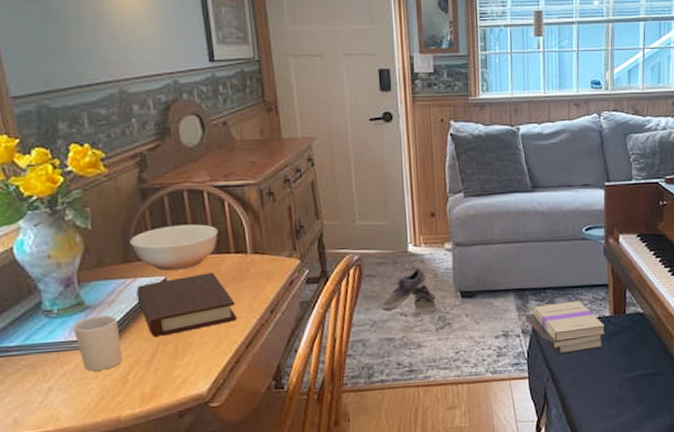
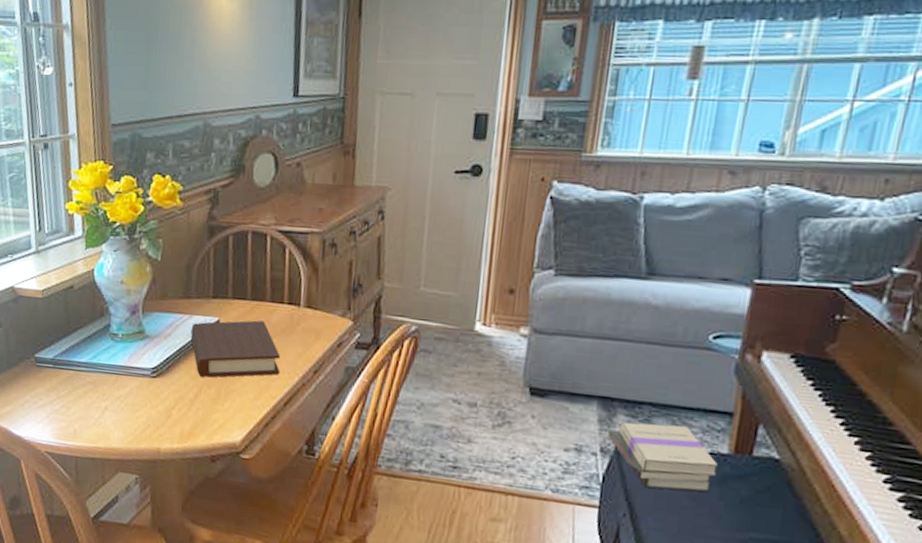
mug: present [72,315,122,371] -> none [132,346,171,401]
bowl: present [129,224,219,271] -> none [192,266,276,314]
shoe: present [381,268,436,315] -> none [433,351,499,407]

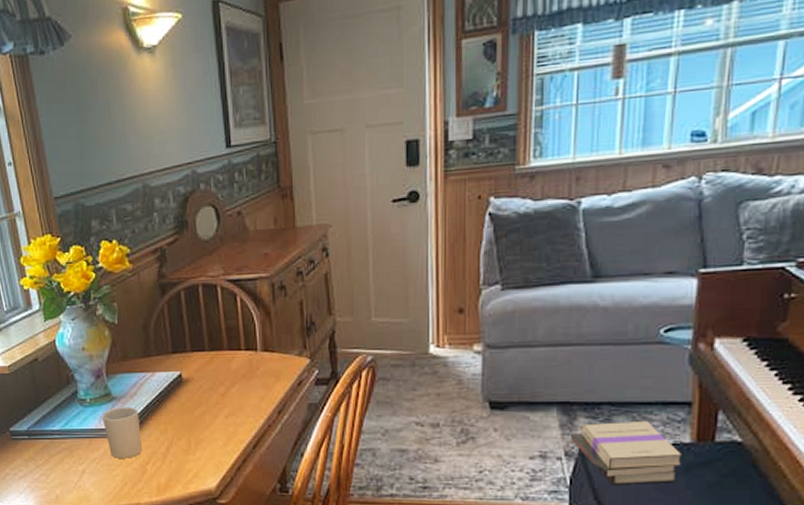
mug: none [132,346,171,401] -> present [102,407,142,458]
book: present [191,320,281,378] -> none [155,369,246,430]

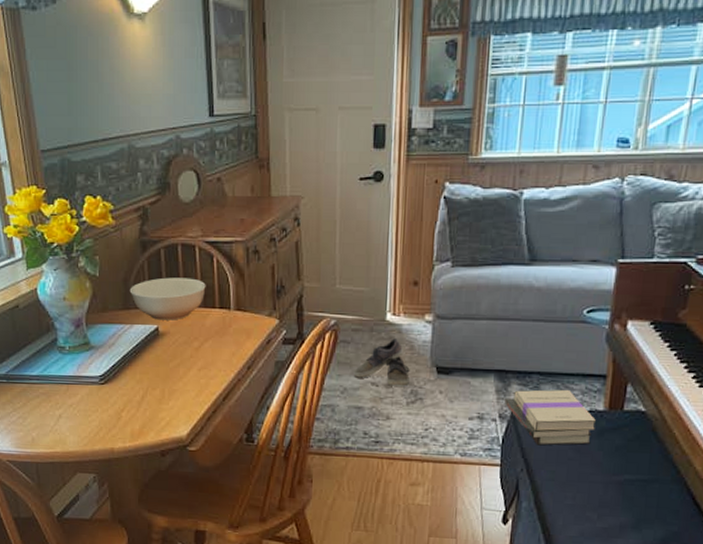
mug: present [102,407,142,458] -> none [80,356,117,405]
bowl: none [150,319,230,366] -> present [129,277,206,320]
shoe: none [395,373,459,425] -> present [353,338,410,387]

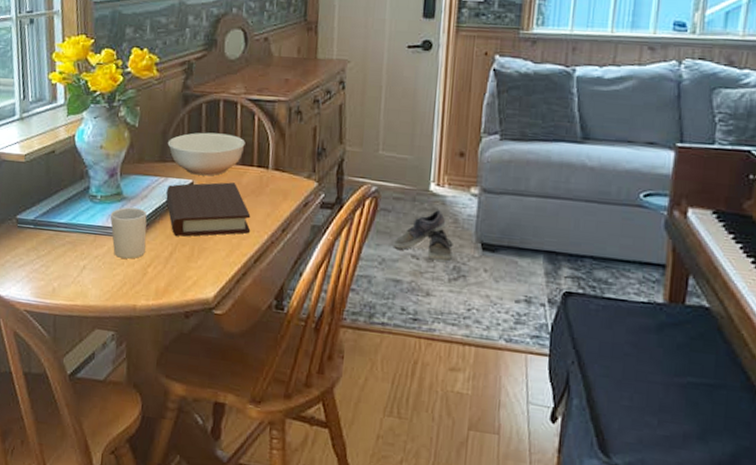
mug: none [80,356,117,405] -> present [110,207,147,259]
book: none [133,325,217,380] -> present [166,182,251,237]
books: present [505,389,596,446] -> none [554,274,654,340]

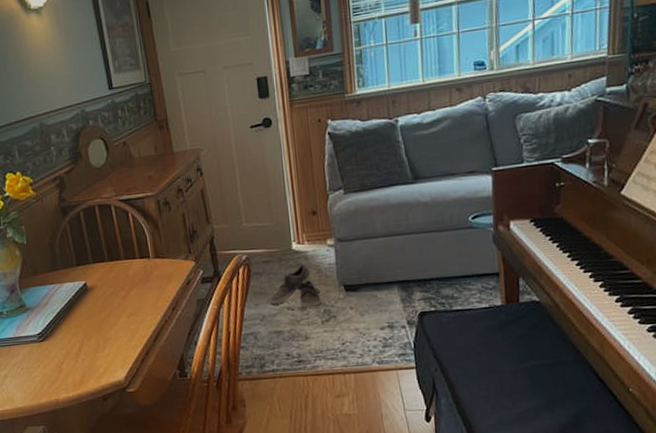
mug: present [110,207,147,259] -> none [18,315,57,362]
book: present [166,182,251,237] -> none [64,276,145,332]
bowl: present [167,132,246,176] -> none [55,234,125,277]

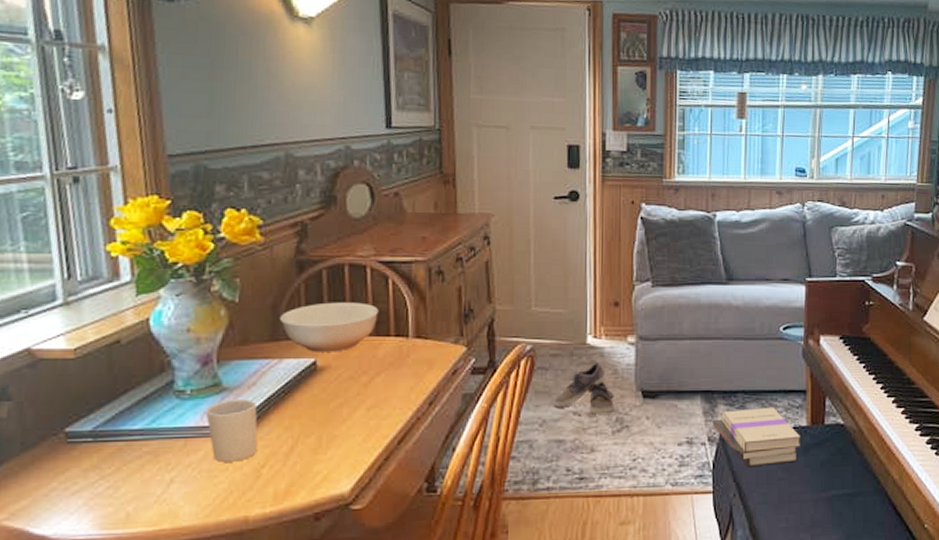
mug: none [18,315,57,362] -> present [205,399,258,462]
bowl: none [55,234,125,277] -> present [279,302,379,352]
books: none [411,290,496,345] -> present [713,406,800,467]

